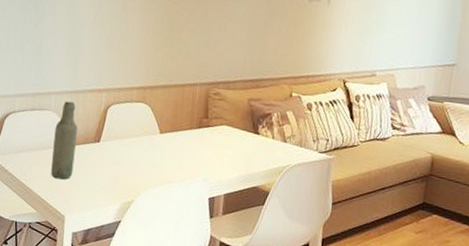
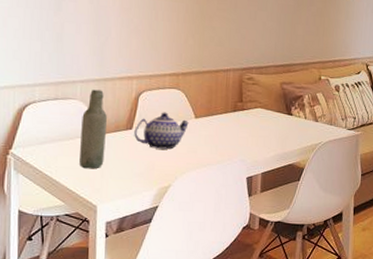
teapot: none [101,126,154,164] -> present [134,112,189,150]

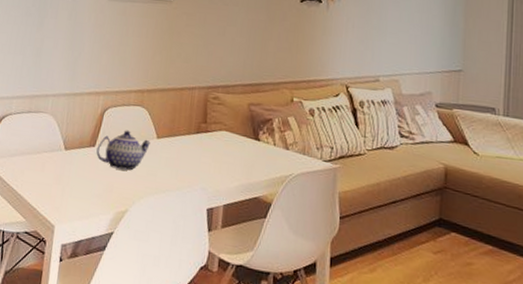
bottle: present [79,89,108,169] -> none [43,104,73,186]

